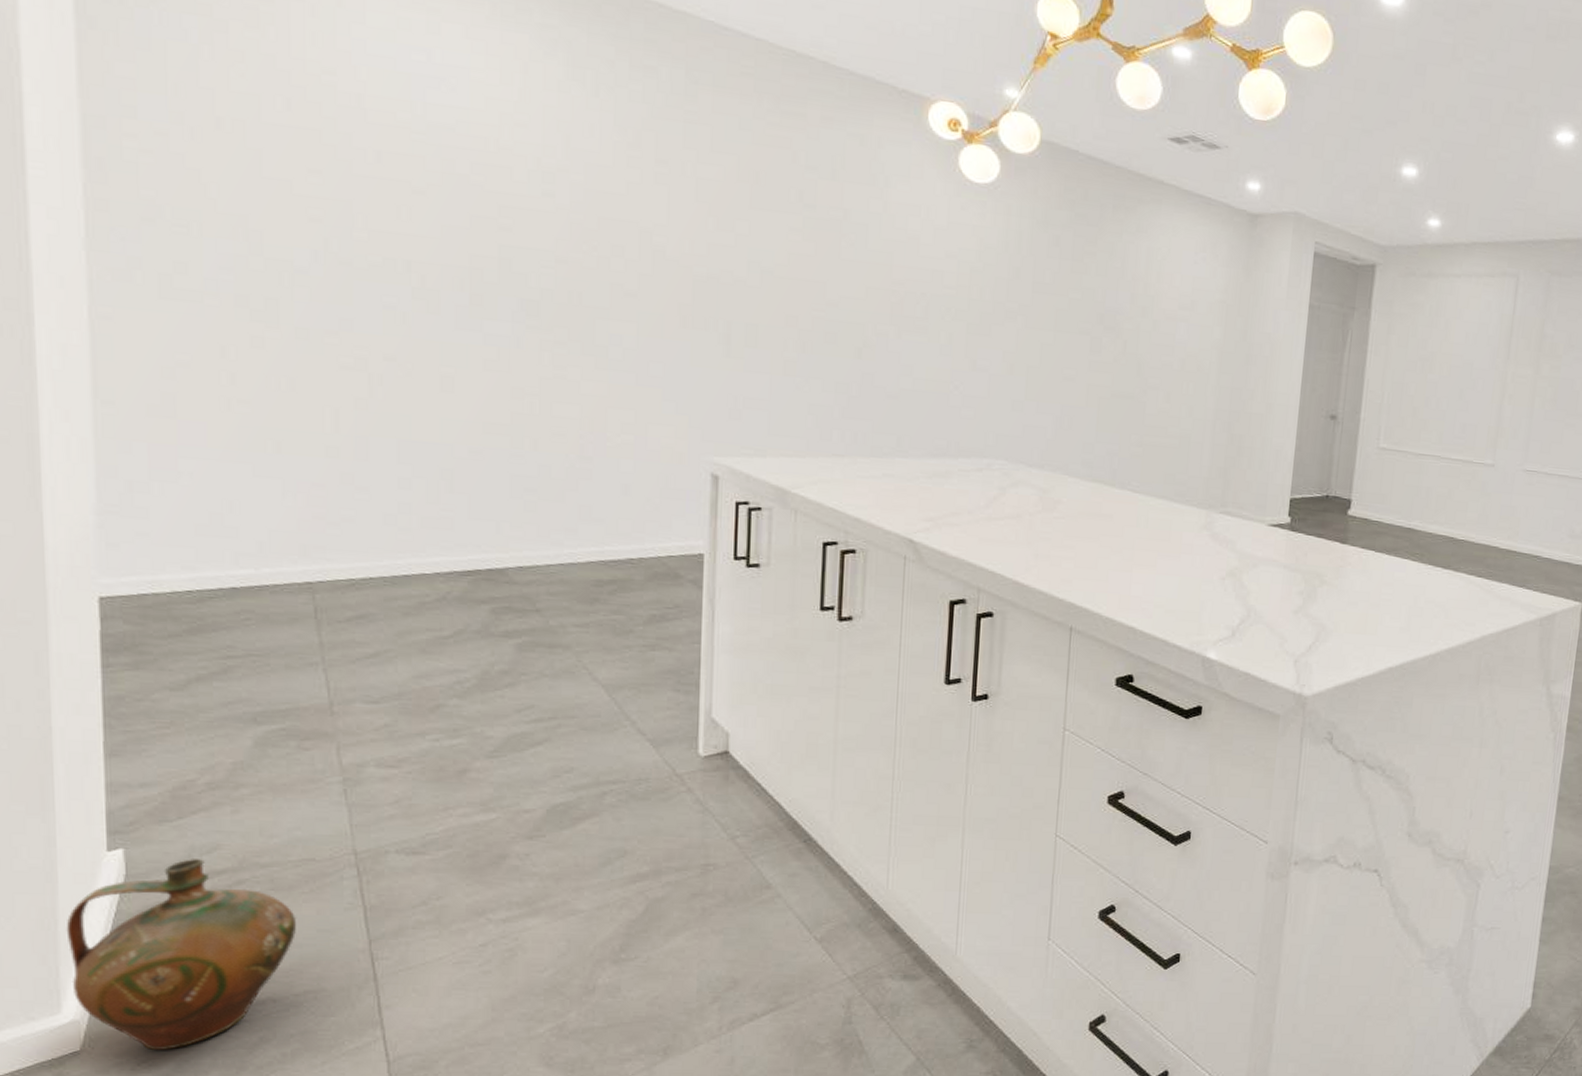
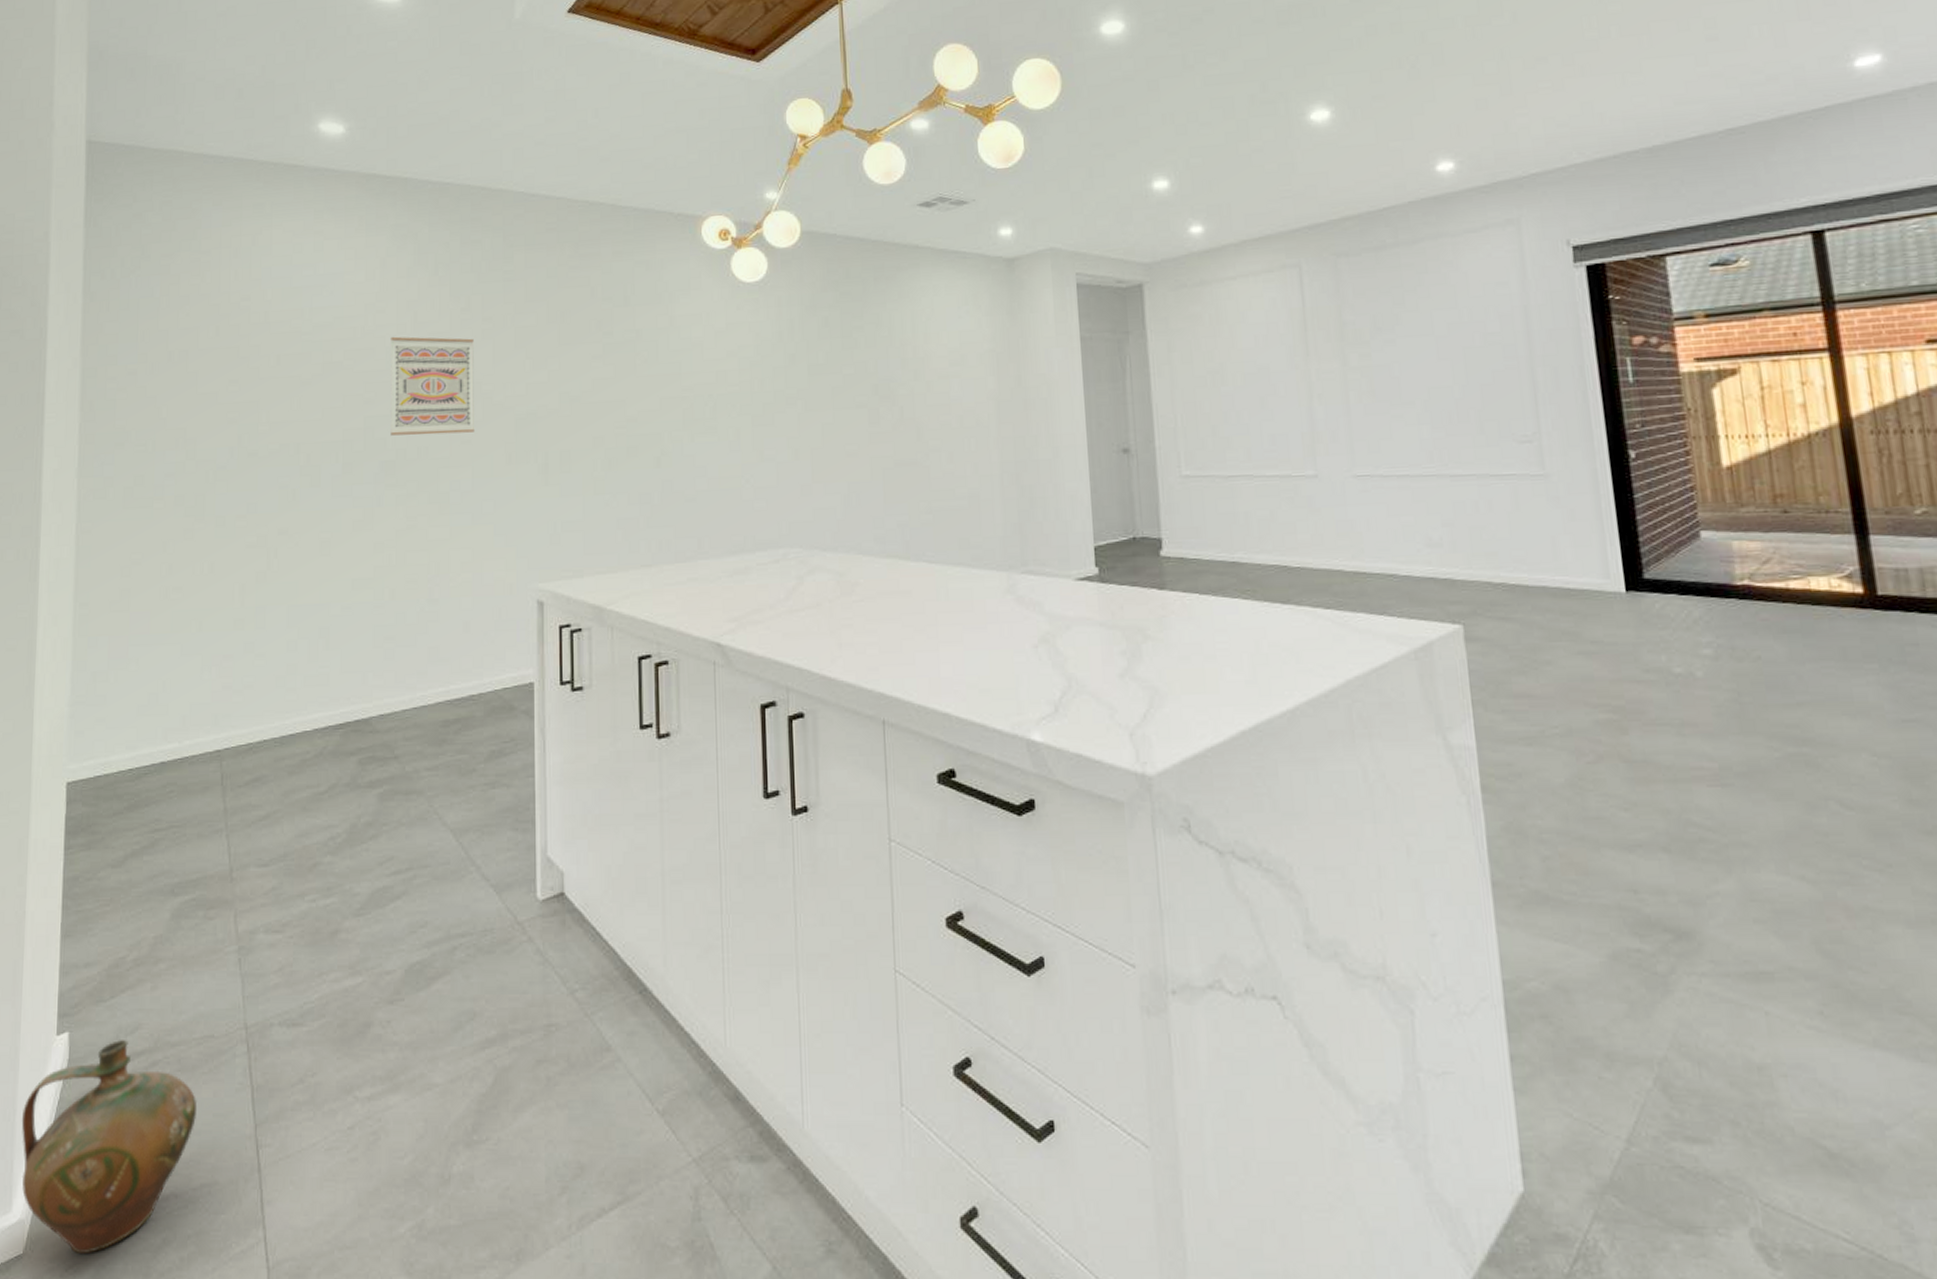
wall art: none [533,158,644,286] -> present [390,336,474,436]

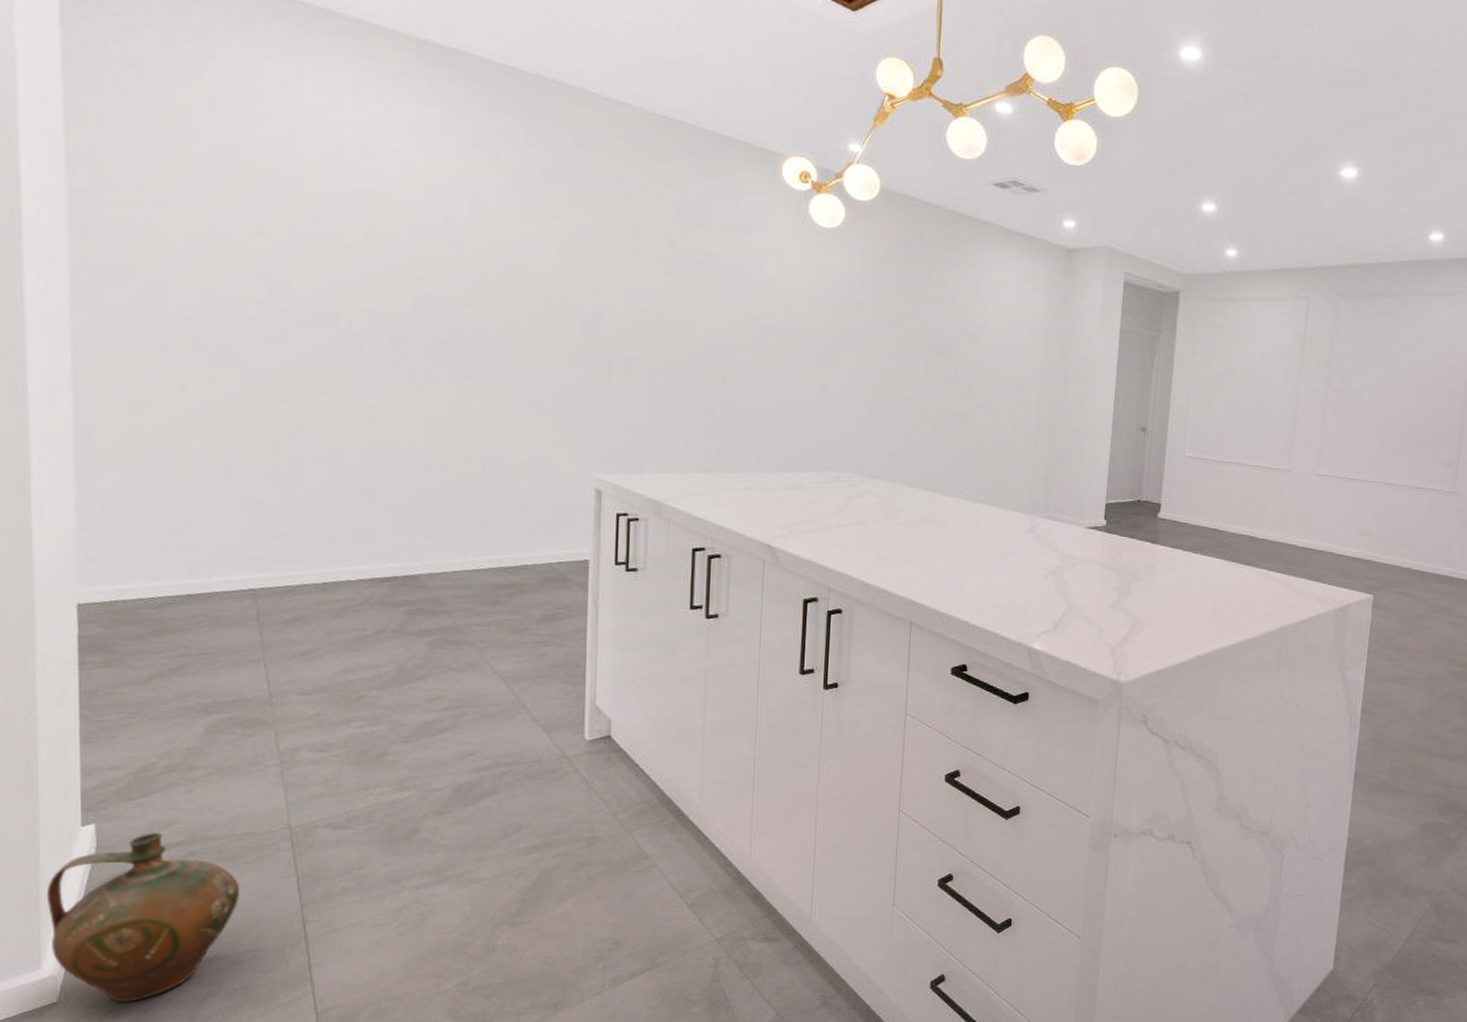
wall art: present [390,336,474,436] -> none [443,216,537,325]

